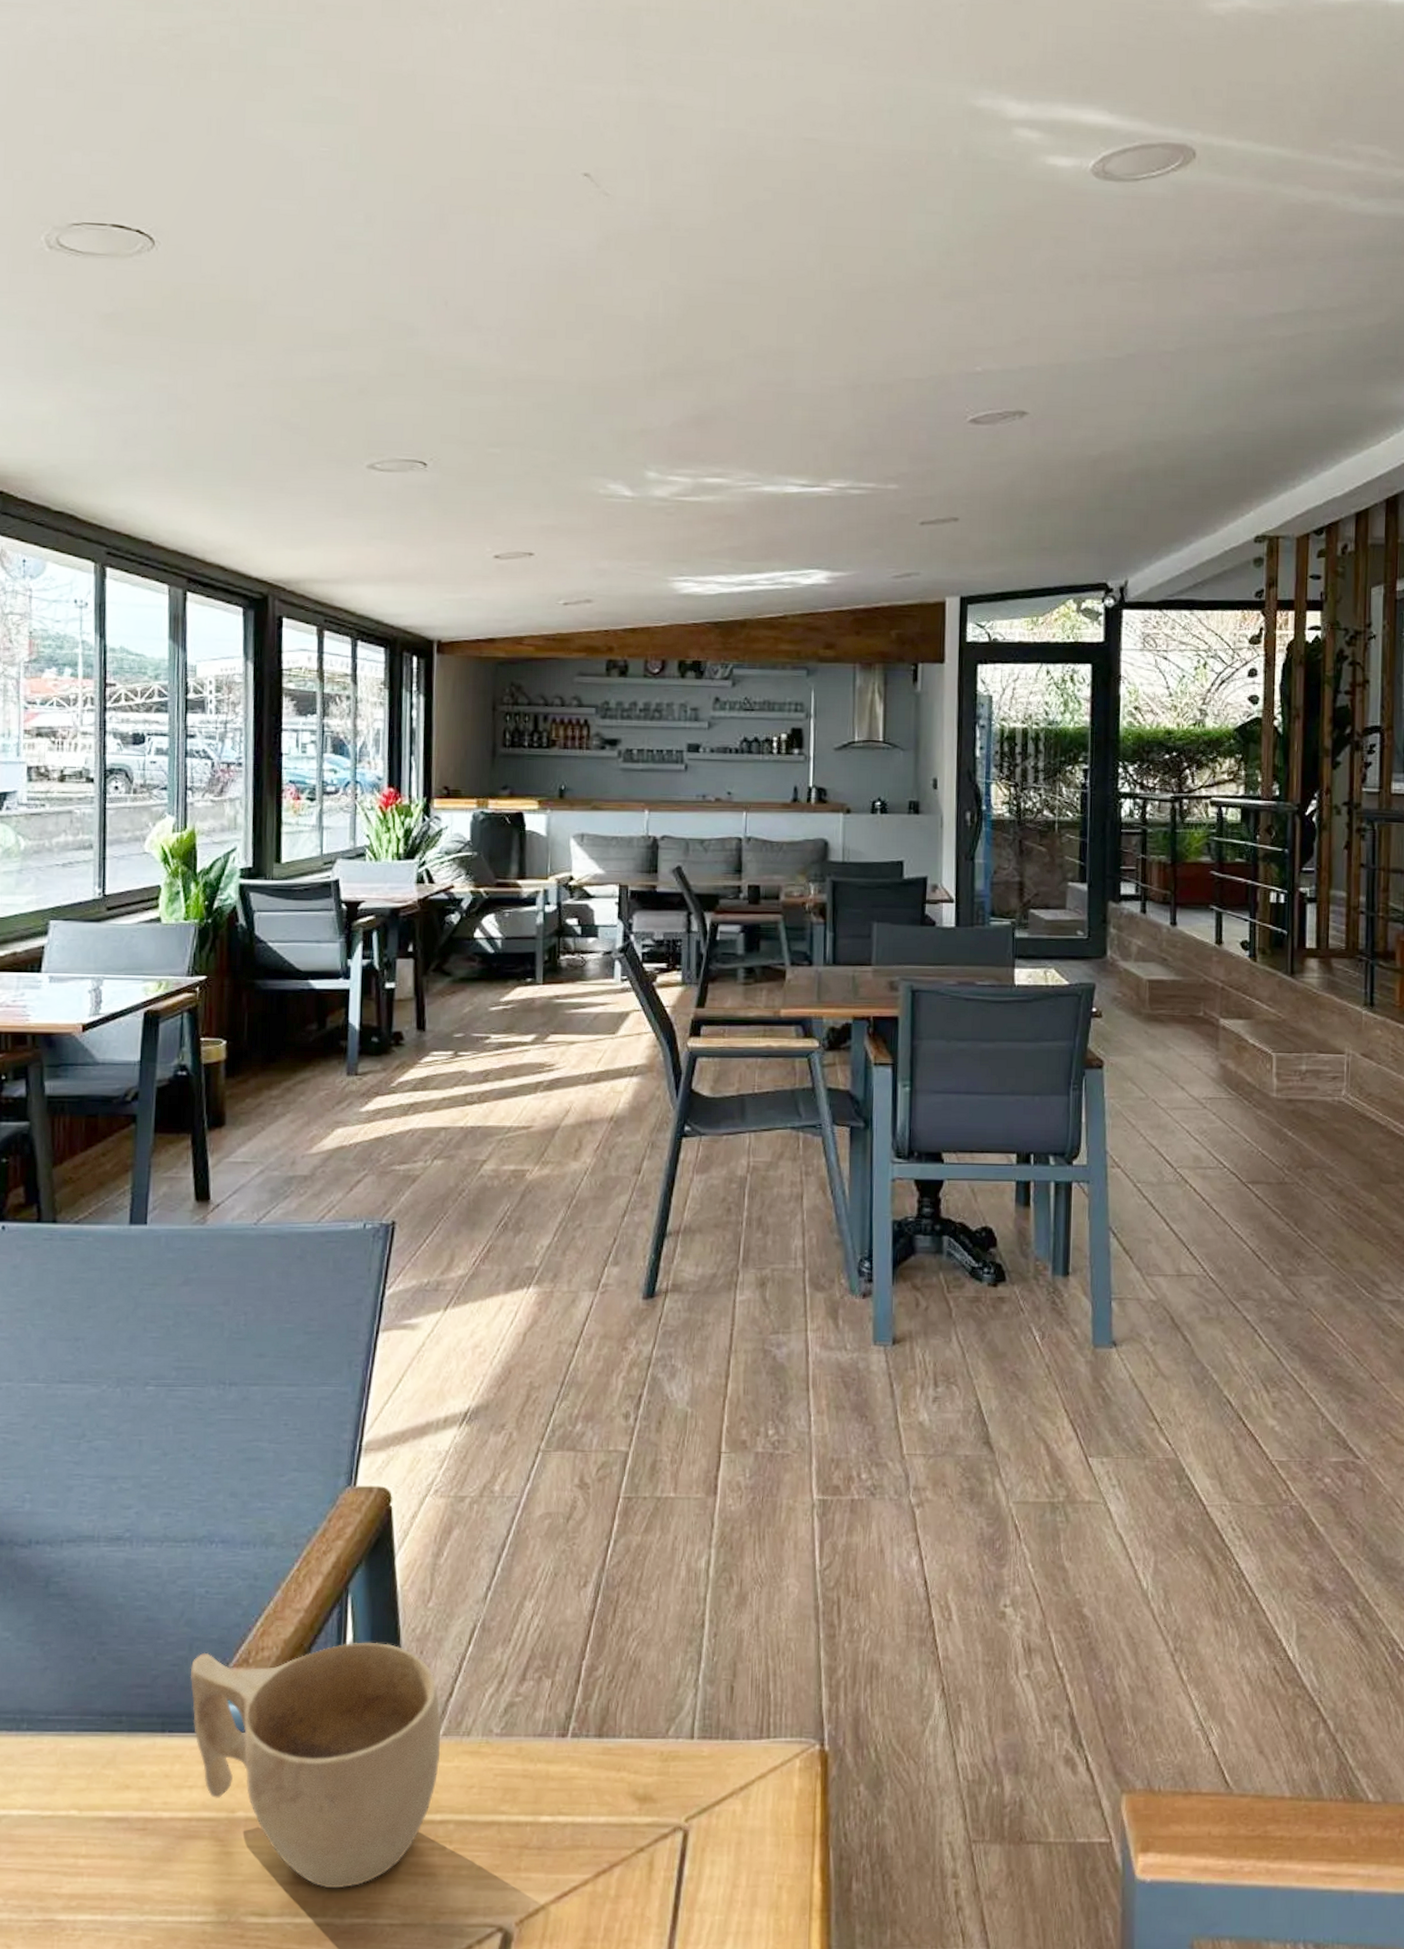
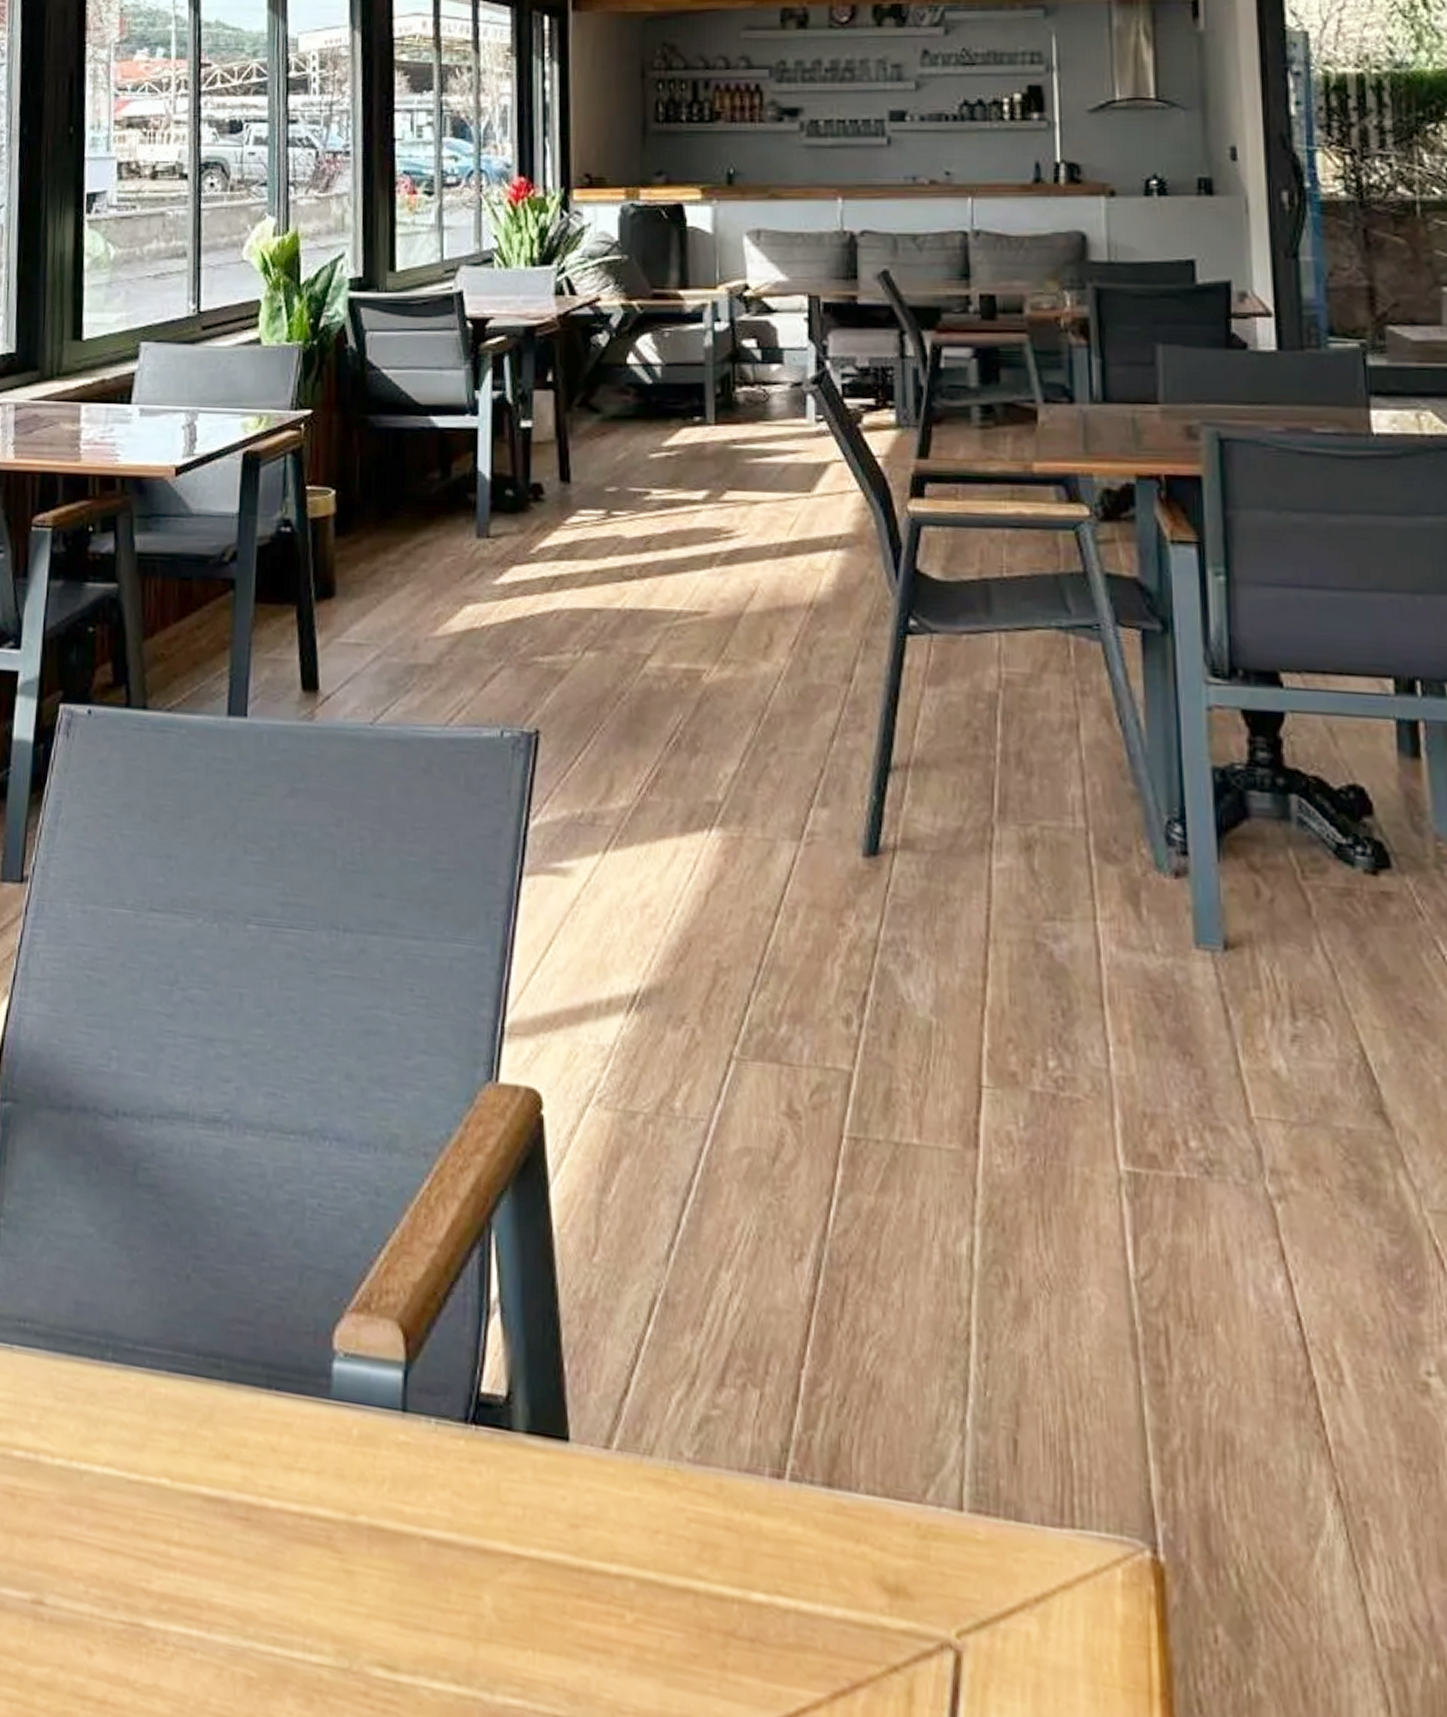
cup: present [190,1642,441,1889] -> none [300,1286,615,1650]

